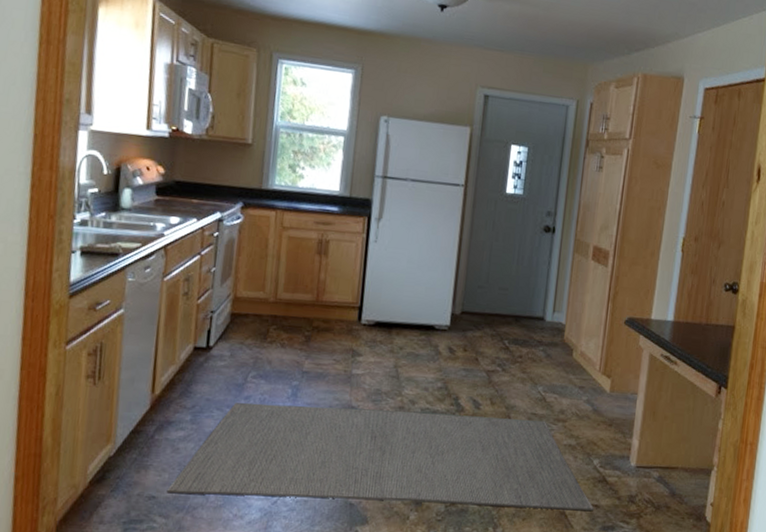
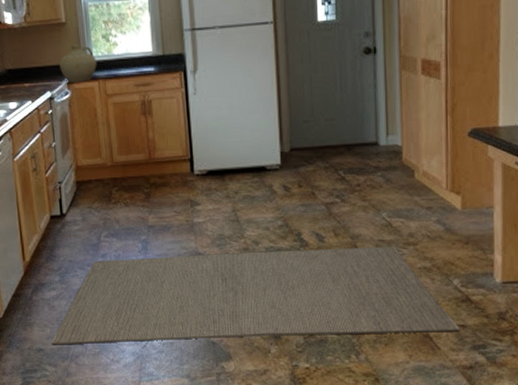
ceramic jug: none [236,168,279,209] -> present [59,44,97,82]

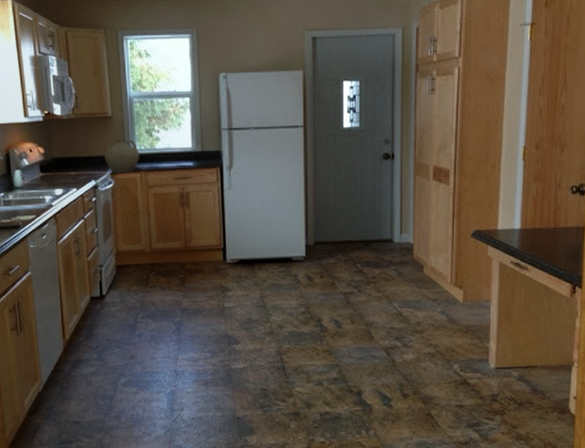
rug: present [51,246,461,345] -> none [87,333,459,418]

